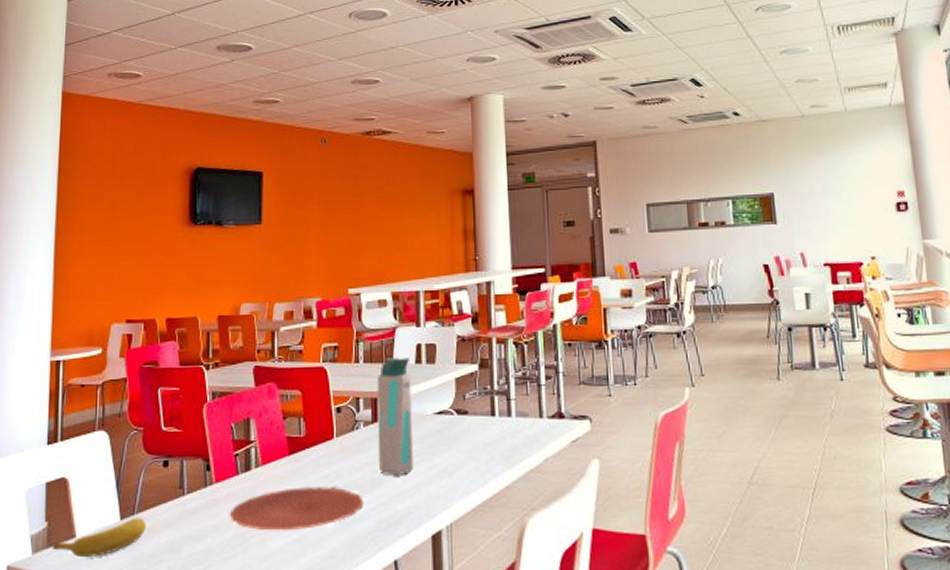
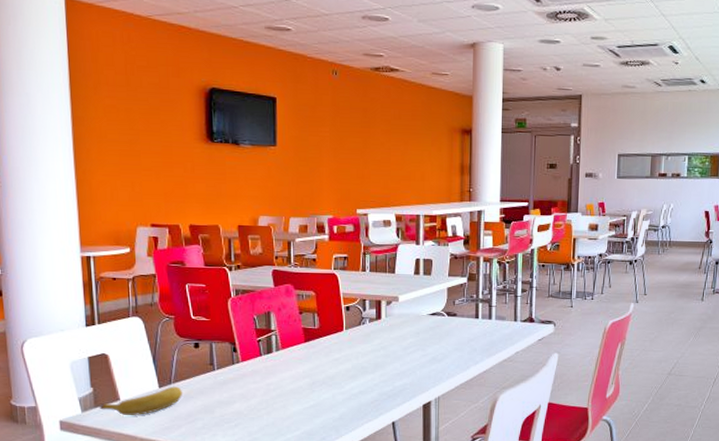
plate: present [229,485,364,531] -> none [254,366,368,399]
water bottle: present [376,357,415,476] -> none [381,269,411,361]

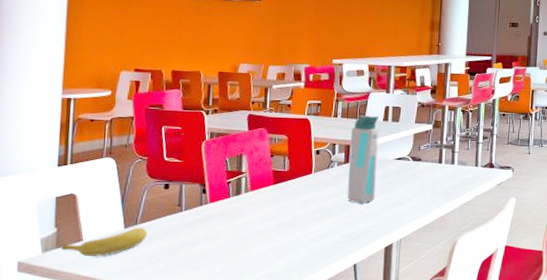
water bottle: none [381,269,411,361] -> present [347,115,380,204]

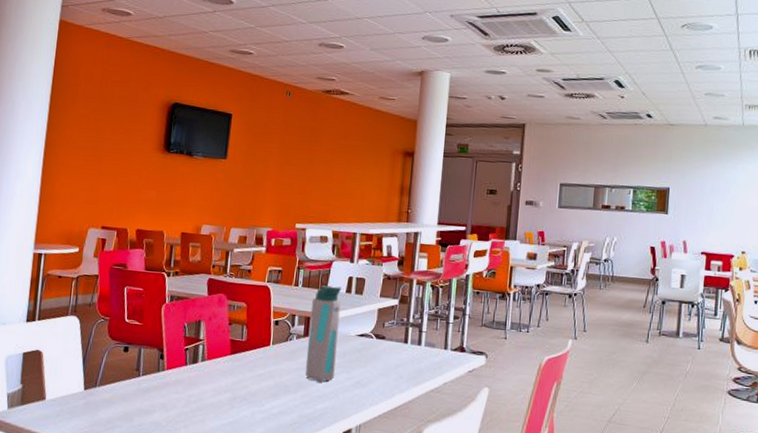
banana: present [60,227,148,257] -> none [24,389,107,417]

